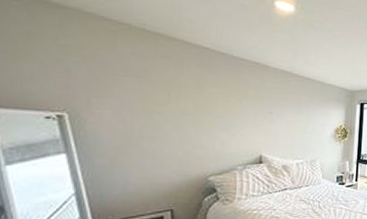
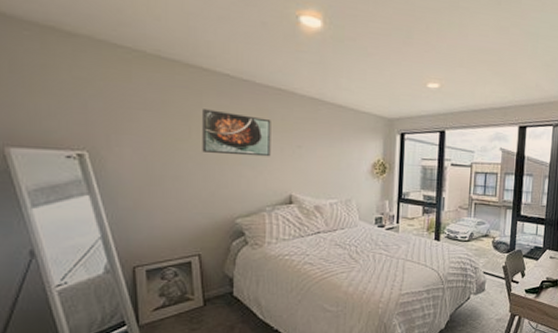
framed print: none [180,77,246,122] -> present [202,109,271,157]

